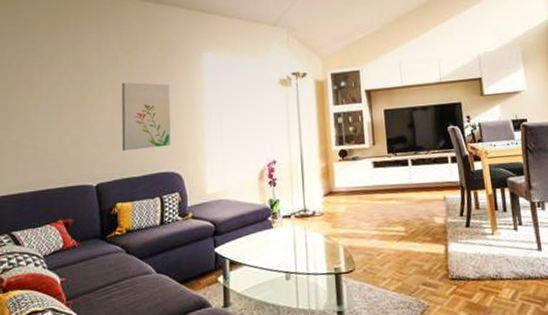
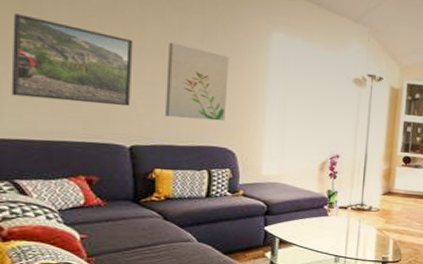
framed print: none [10,85,95,156] -> present [11,13,133,107]

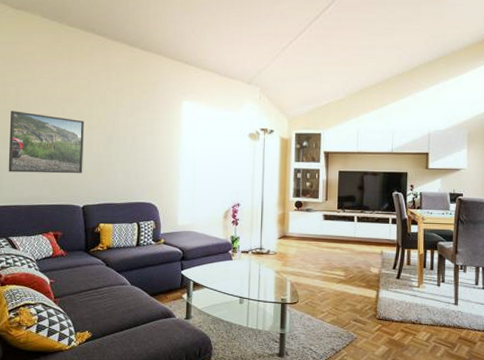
wall art: present [165,42,229,122] -> none [107,119,151,180]

